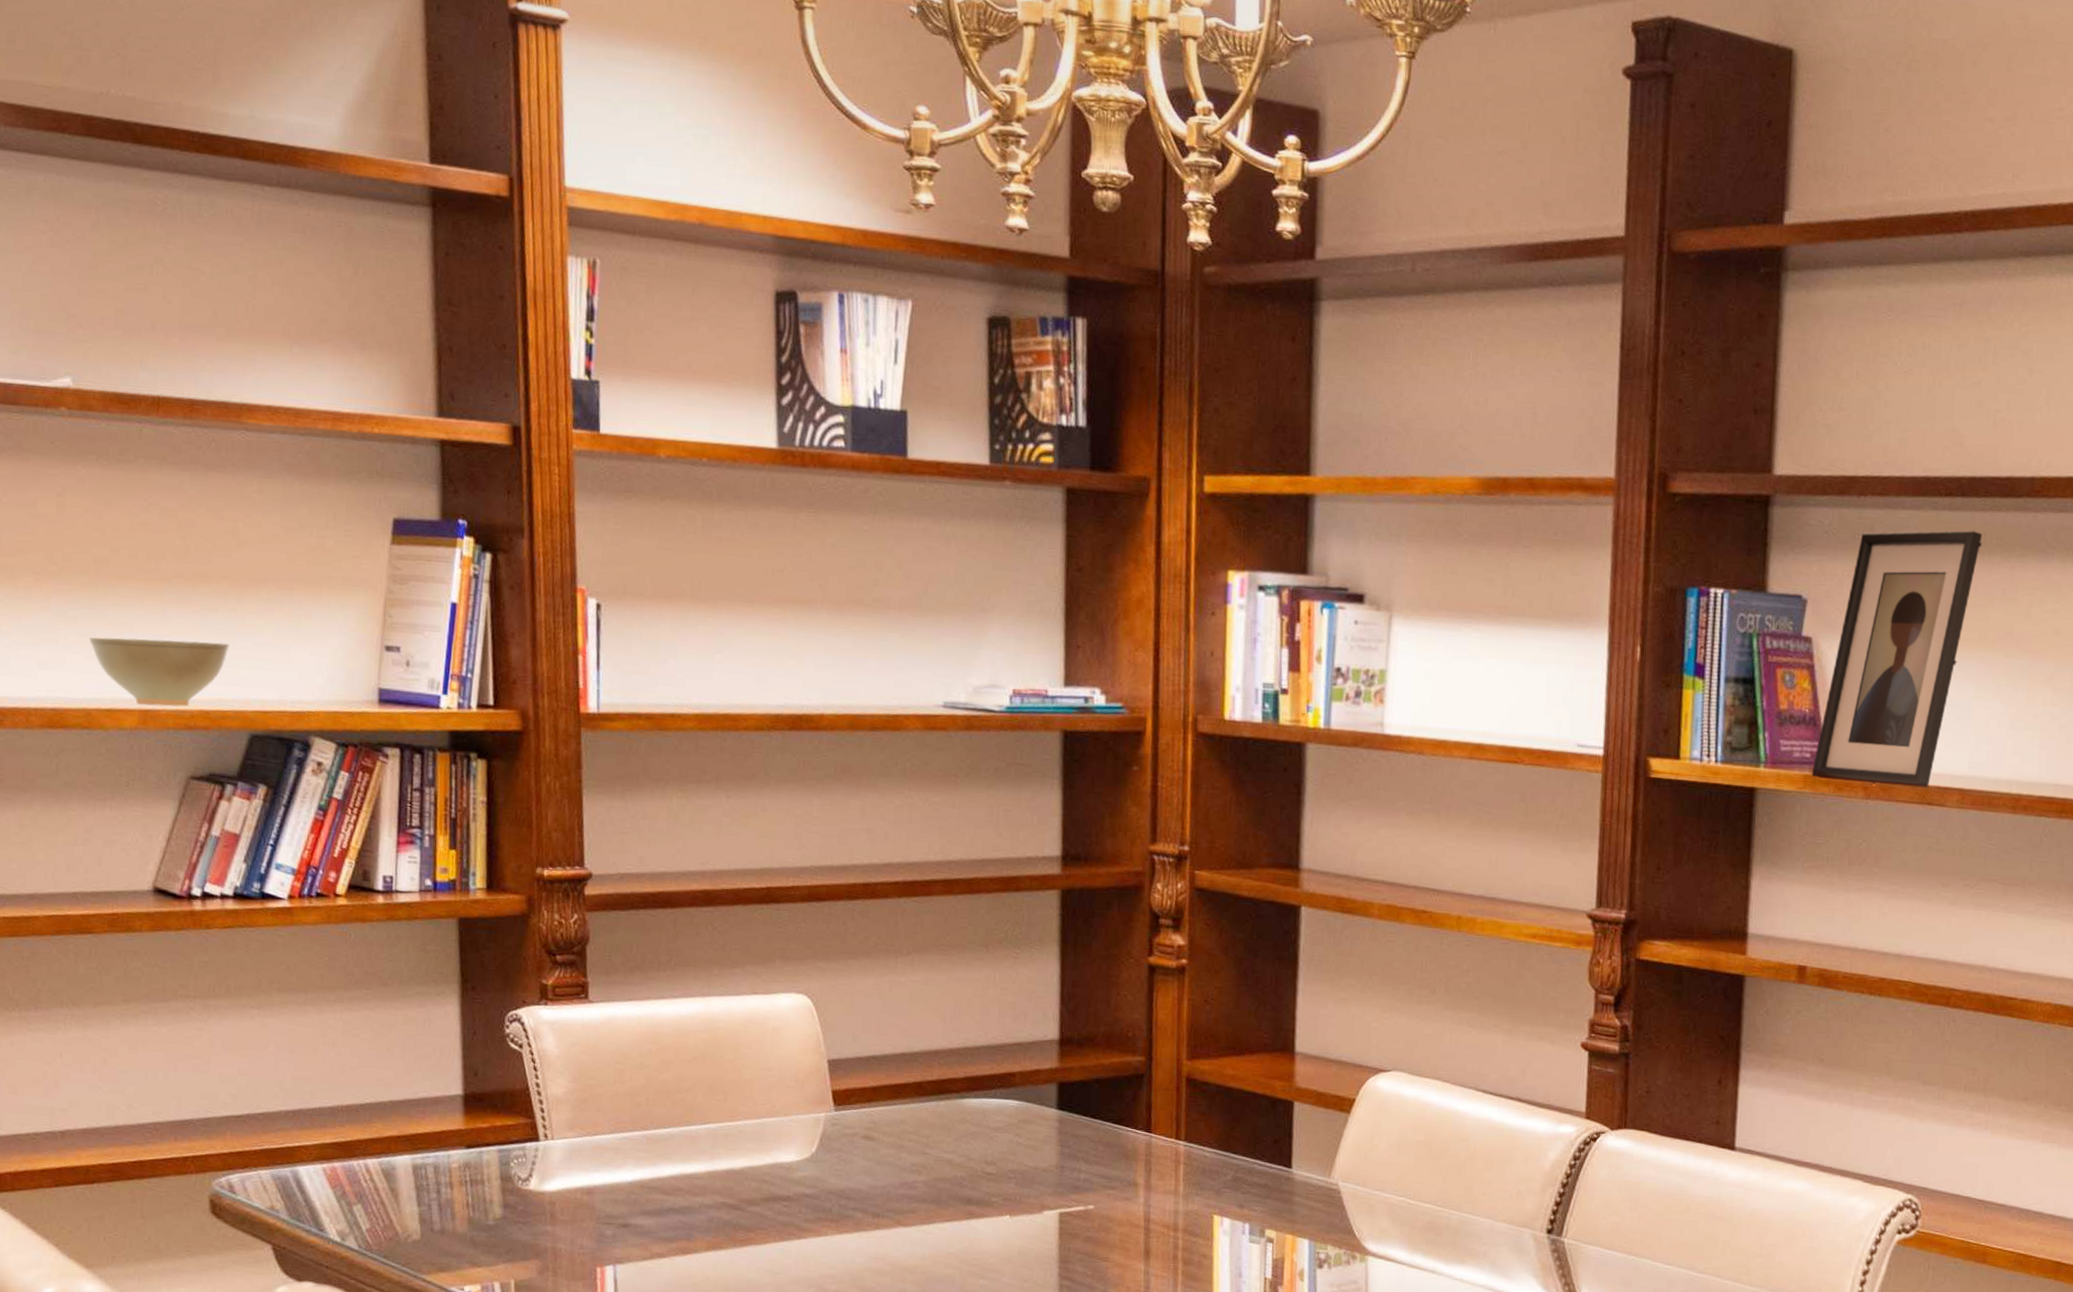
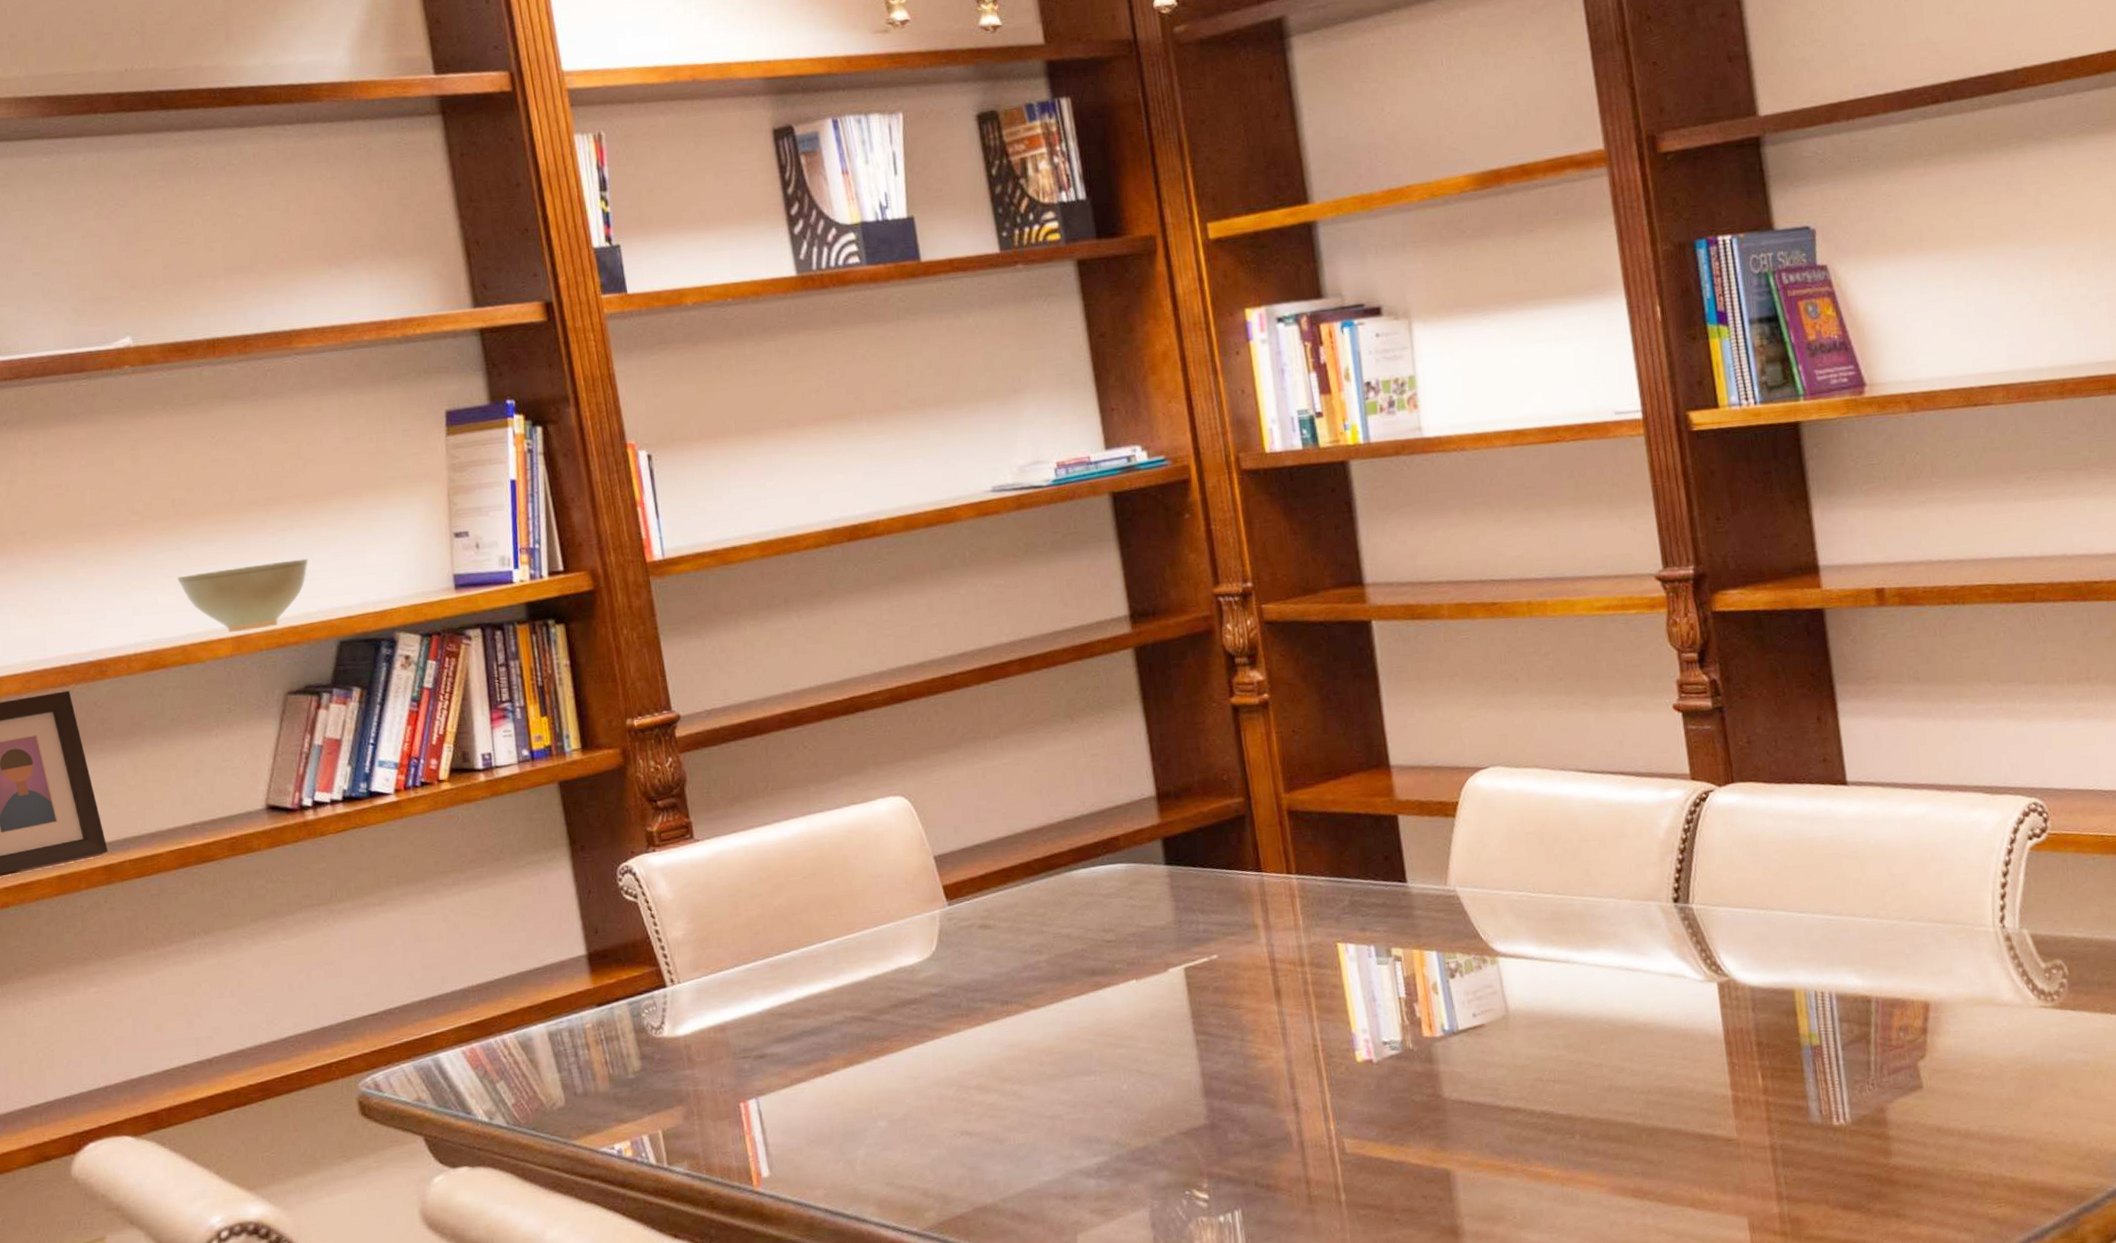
picture frame: present [1811,530,1983,788] -> none [1852,132,1978,401]

